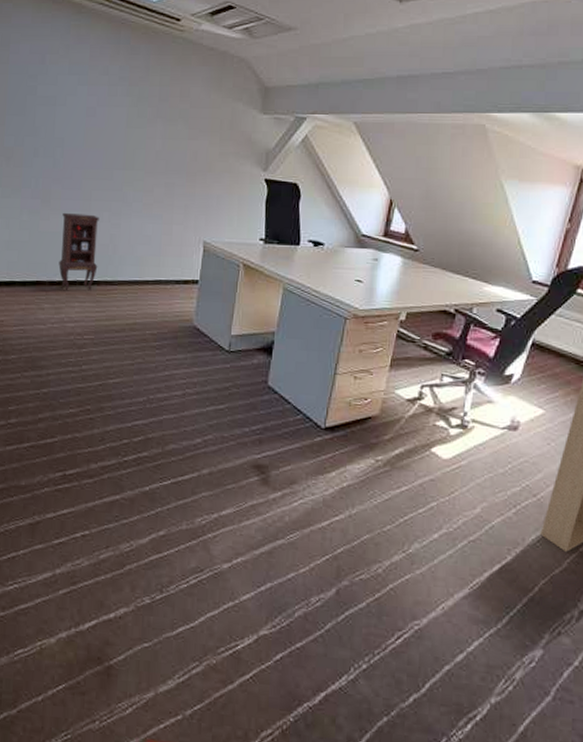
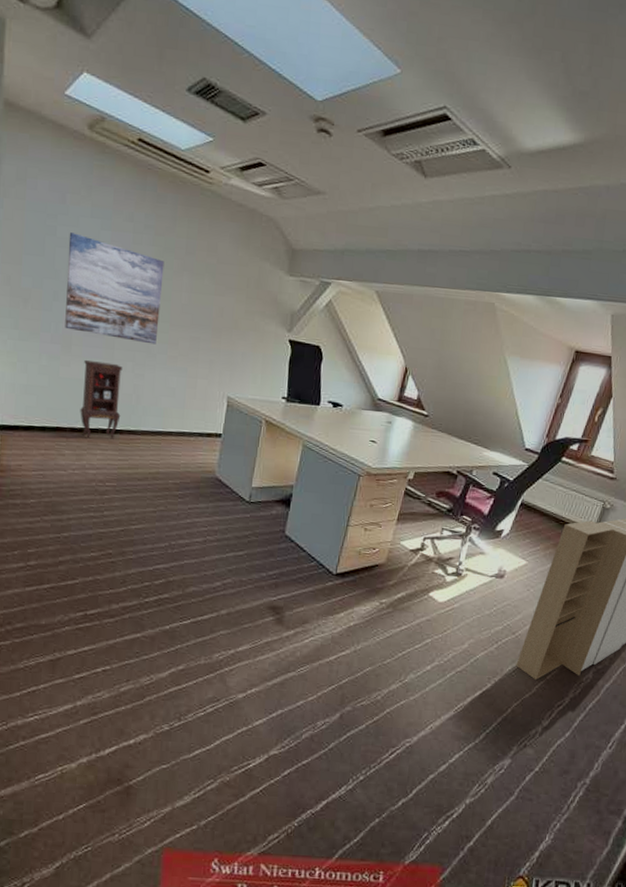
wall art: none [44,91,139,193] -> present [65,232,165,345]

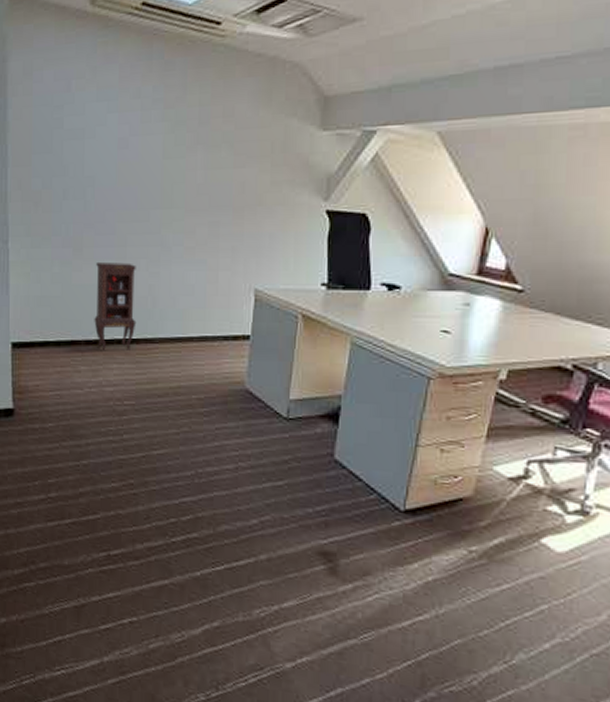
wall art: present [65,232,165,345] -> none [75,122,176,236]

